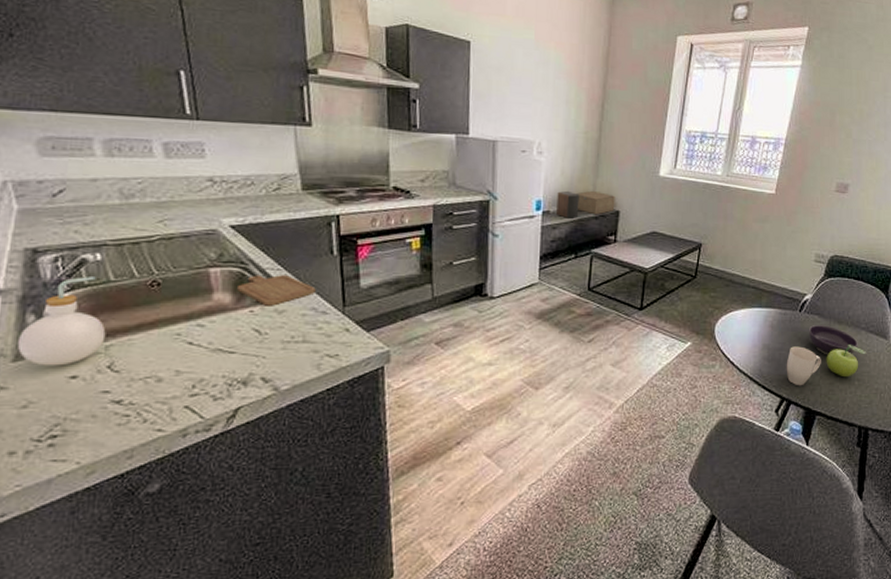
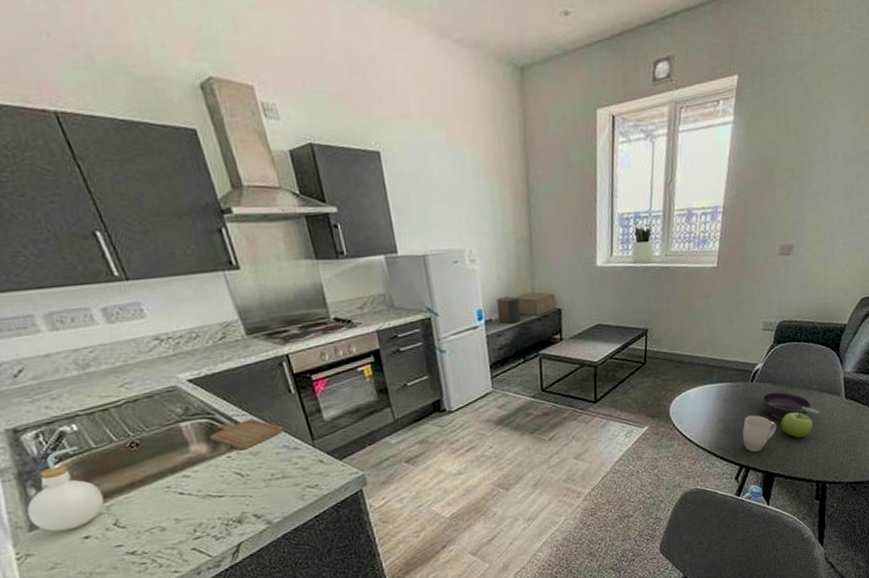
planter: none [692,144,717,181] -> present [630,225,656,265]

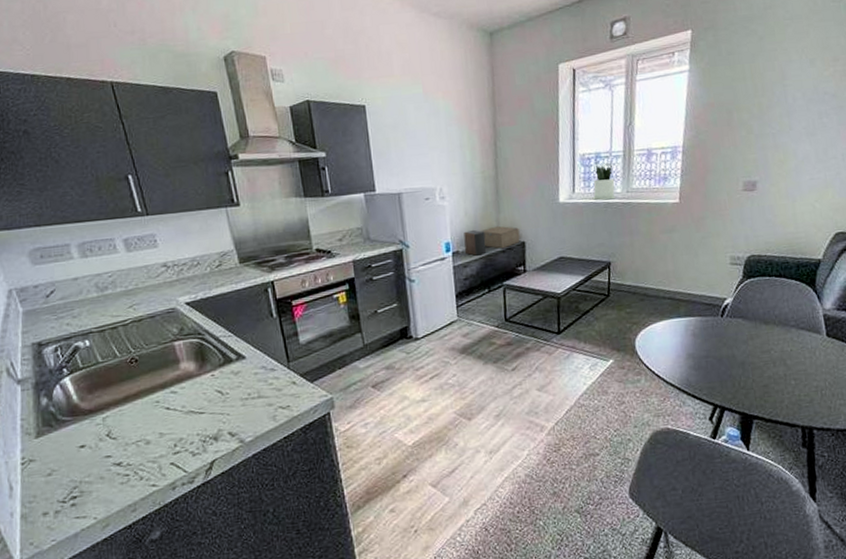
soap dispenser: present [27,446,105,532] -> none [38,360,102,440]
chopping board: present [210,419,283,451] -> none [199,340,263,370]
mug: present [742,415,776,453] -> none [714,351,752,392]
bowl: present [761,391,812,420] -> none [733,327,790,358]
fruit: present [781,406,820,439] -> none [756,344,800,379]

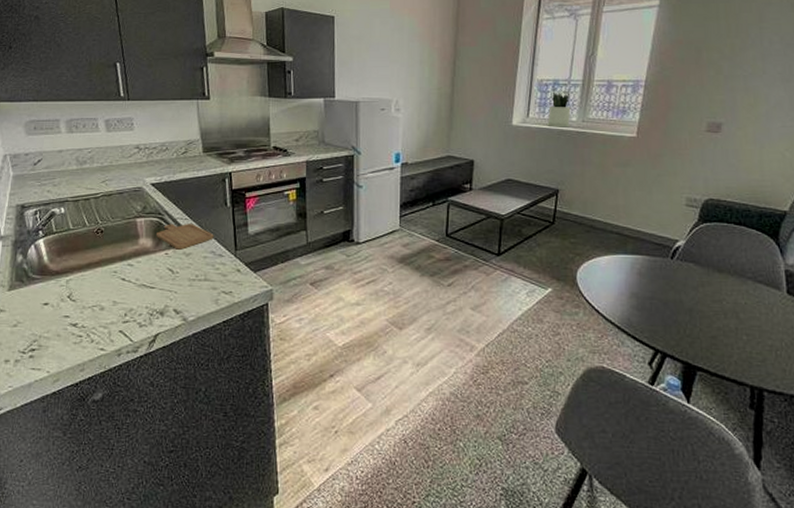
chopping board: none [199,340,263,370] -> present [156,223,214,250]
speaker: present [464,229,487,256] -> none [414,143,435,169]
decorative box: present [482,225,520,249] -> none [433,142,469,165]

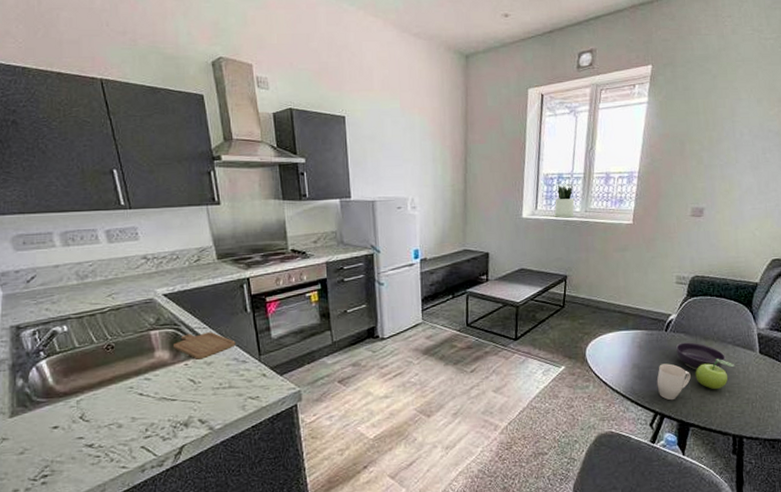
mug: none [658,295,700,339] -> present [656,363,691,401]
bowl: none [682,273,744,306] -> present [675,342,726,370]
fruit: none [705,295,755,331] -> present [695,359,734,390]

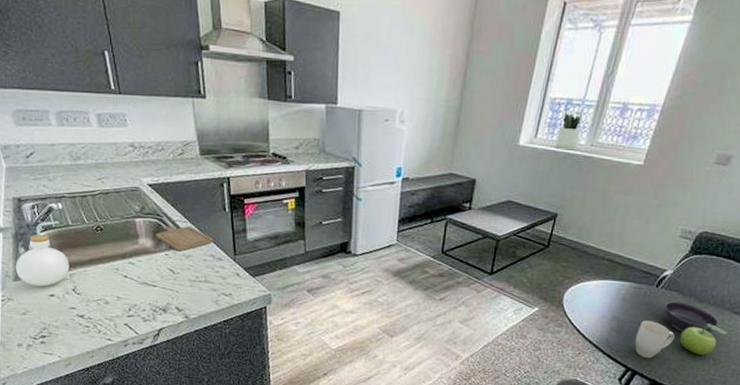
soap dispenser: none [13,345,76,420] -> present [16,221,70,287]

